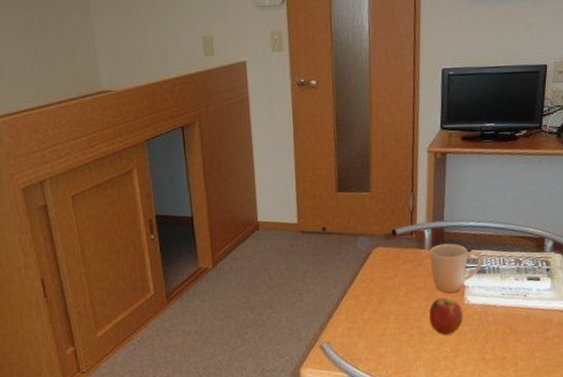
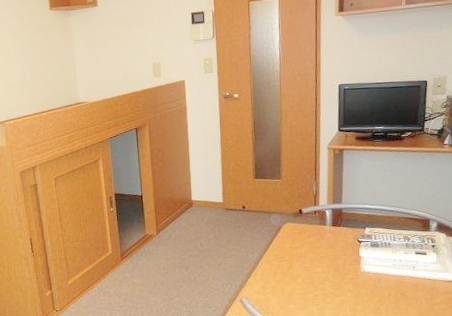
fruit: present [429,297,463,335] -> none [331,265,360,297]
mug: present [430,243,482,293] -> none [330,221,376,262]

